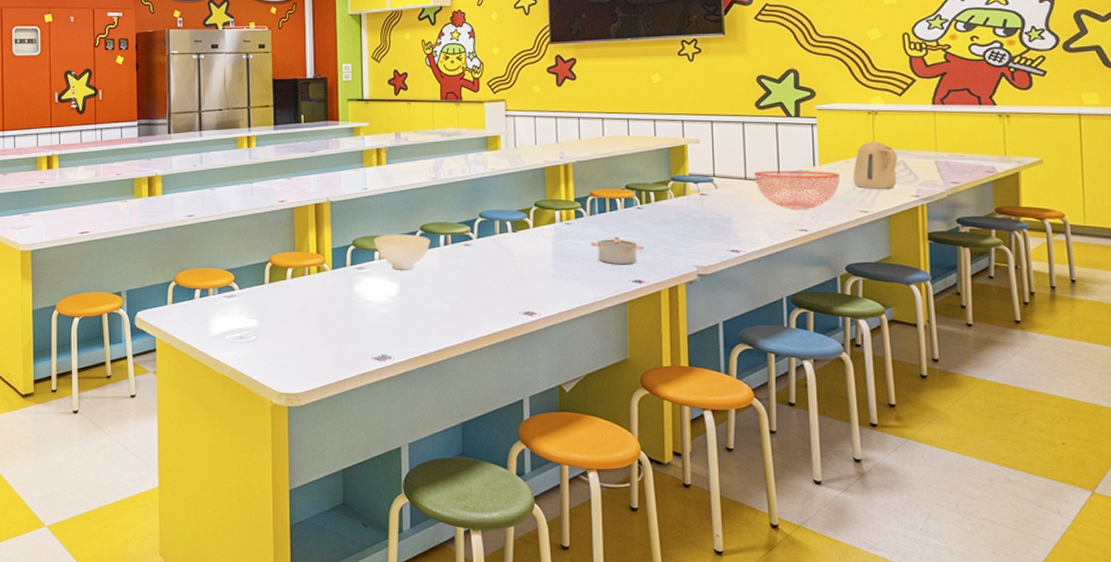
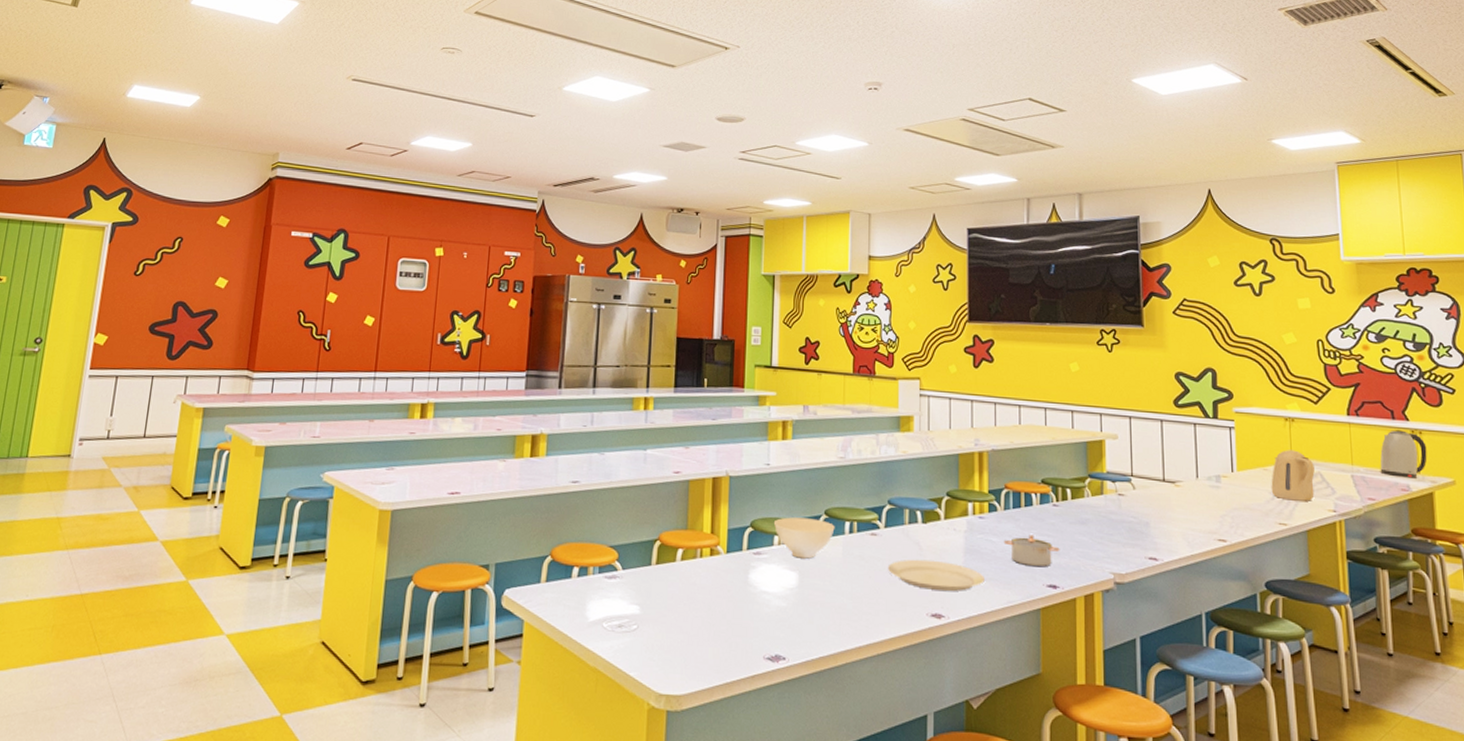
plate: none [481,264,573,292] -> present [887,559,984,592]
colander: present [754,171,841,210] -> none [1173,473,1259,519]
kettle: none [964,115,1014,161] -> present [1380,430,1428,480]

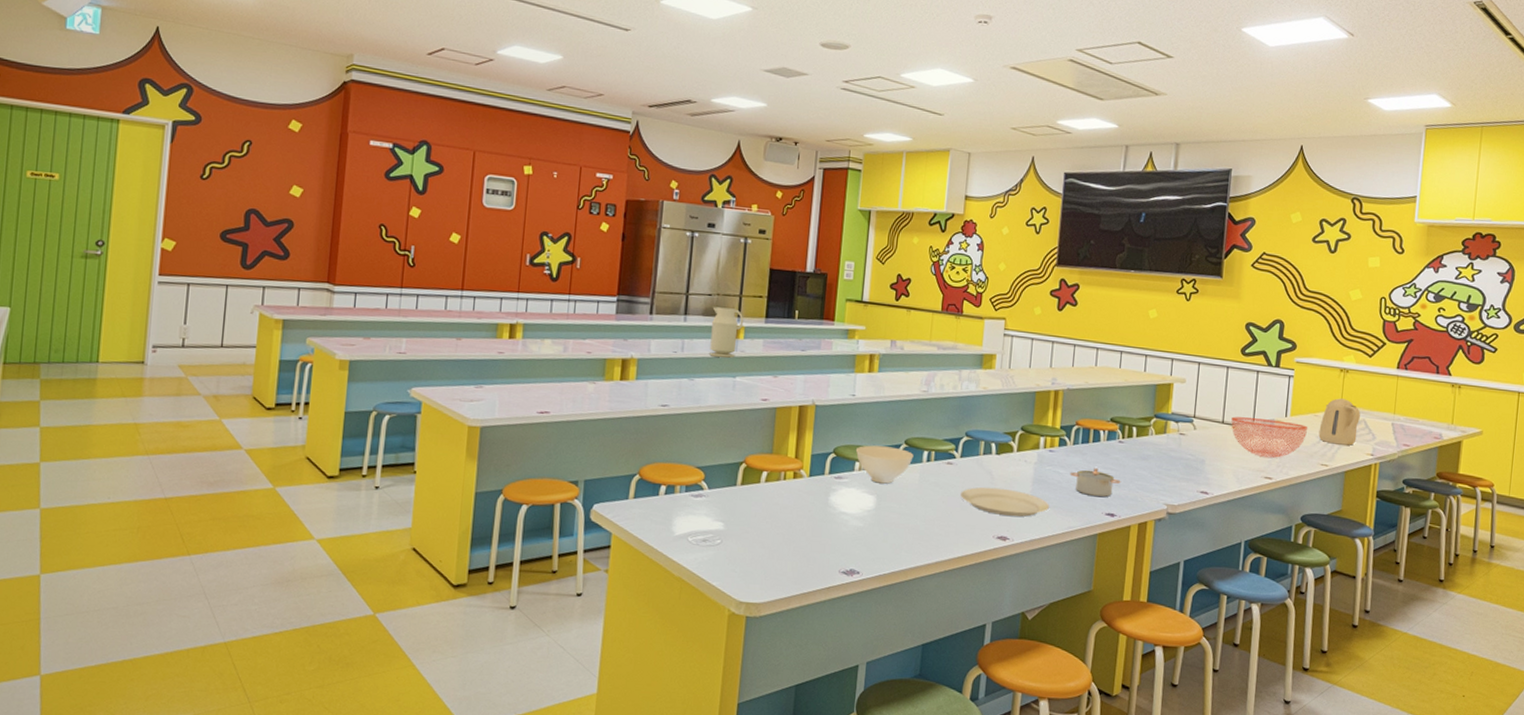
water jug: none [619,378,653,430] -> present [709,306,744,358]
colander: none [1173,473,1259,519] -> present [1231,416,1308,458]
kettle: present [1380,430,1428,480] -> none [1418,383,1463,429]

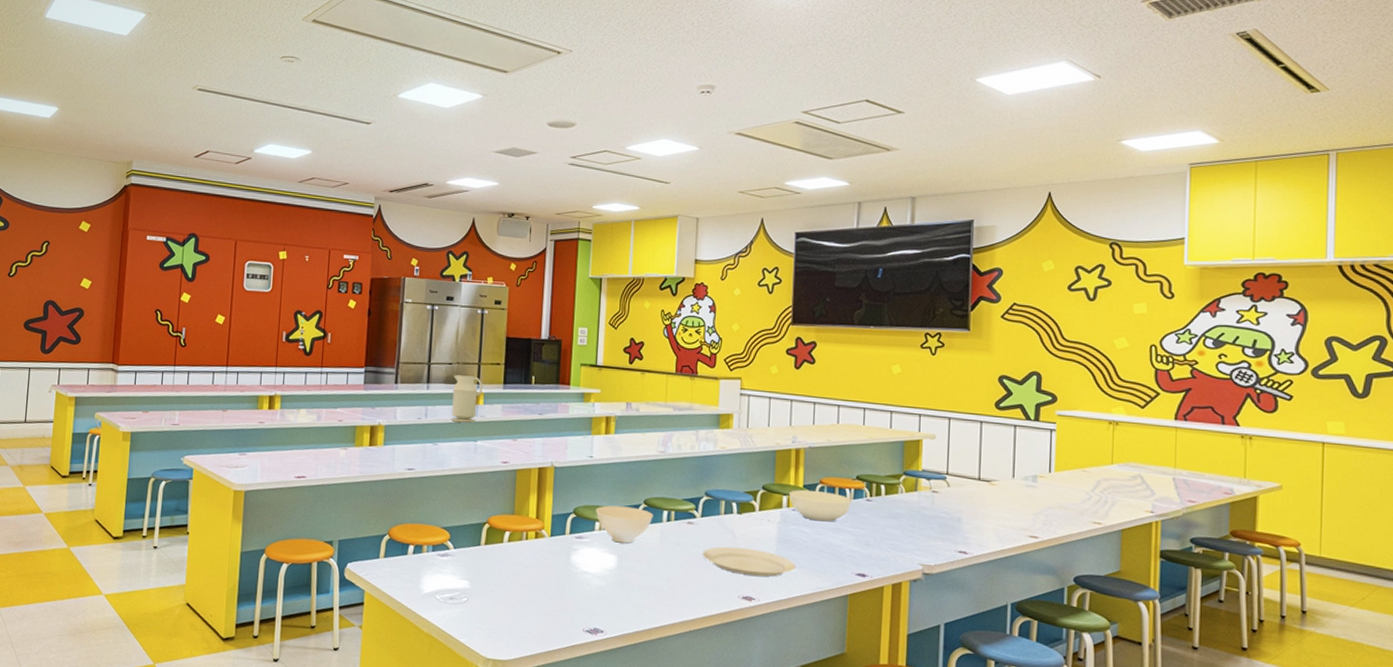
bowl: none [1046,431,1106,463] -> present [788,490,853,522]
cooking pot: present [1070,468,1121,497] -> none [815,527,871,557]
colander: present [1231,416,1308,458] -> none [988,473,1076,516]
kettle: present [1318,398,1360,446] -> none [1088,452,1135,502]

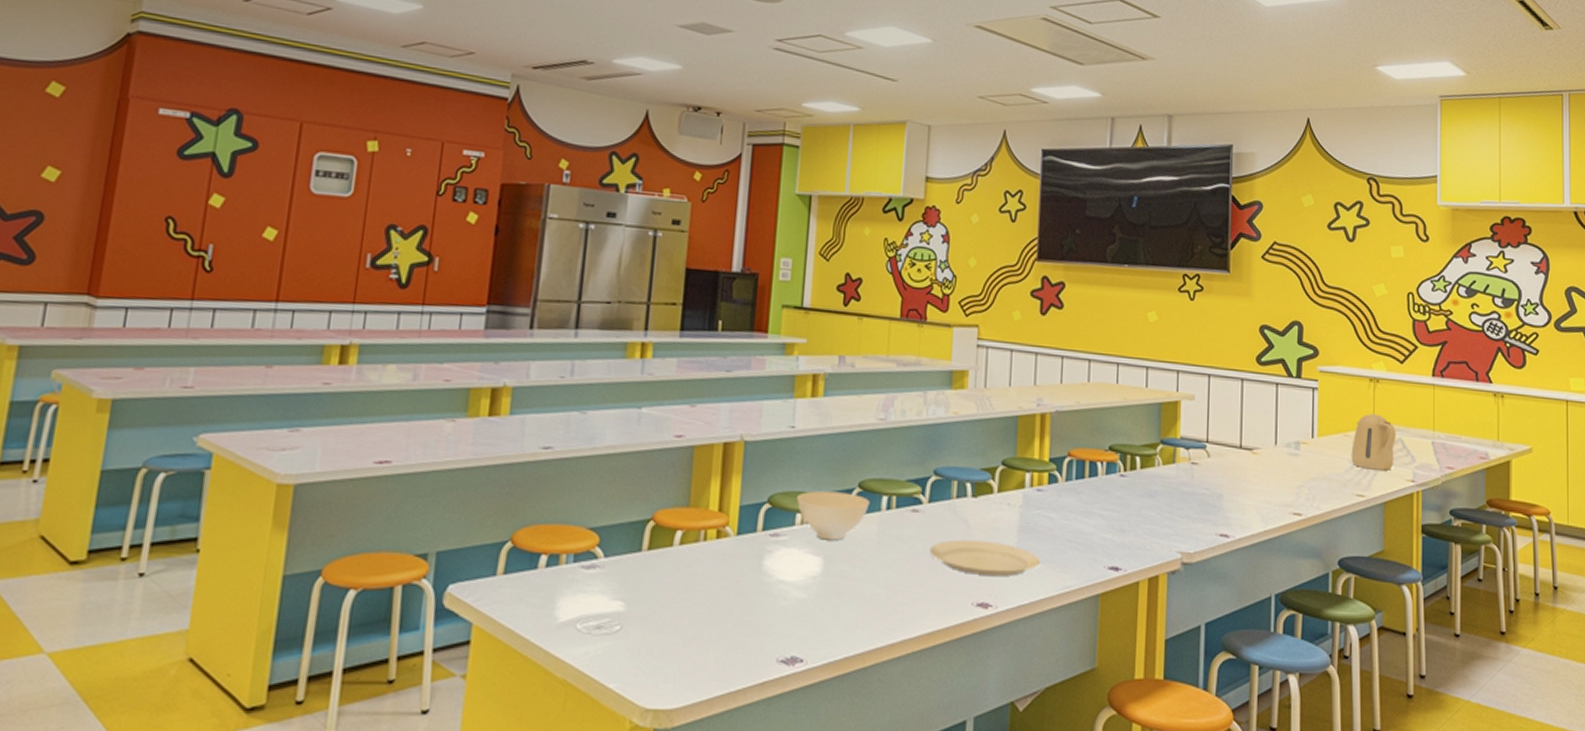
water jug: present [451,375,483,423] -> none [607,317,653,383]
bowl: present [788,490,853,522] -> none [1032,465,1105,504]
kettle: none [1088,452,1135,502] -> present [1351,413,1396,471]

